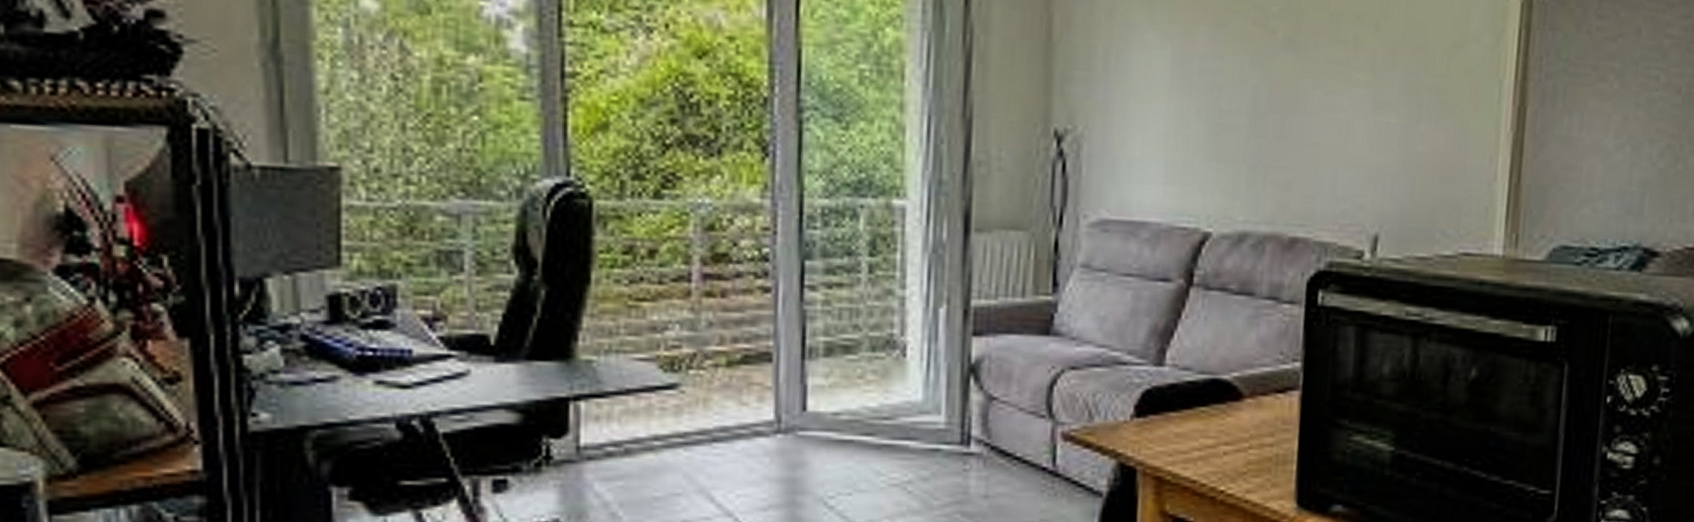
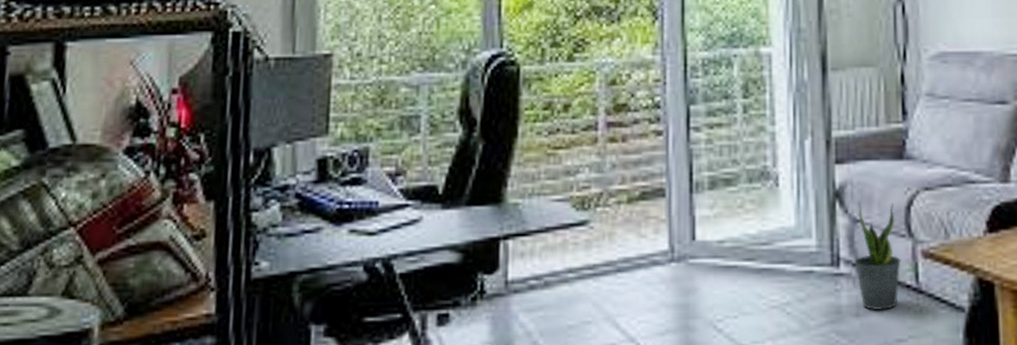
potted plant: none [986,377,1038,493] -> present [854,201,901,311]

